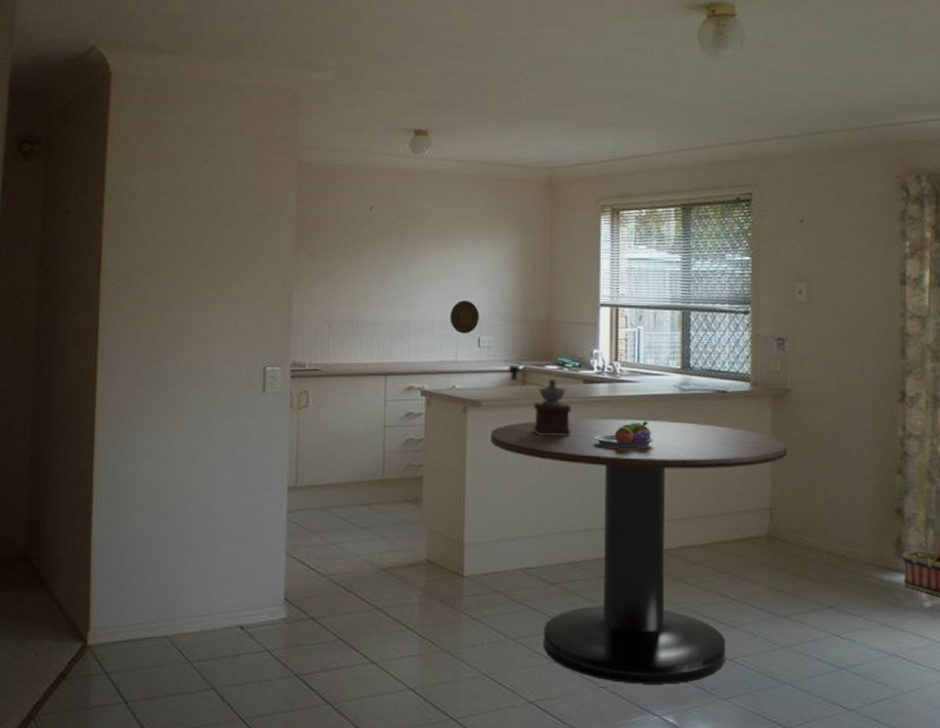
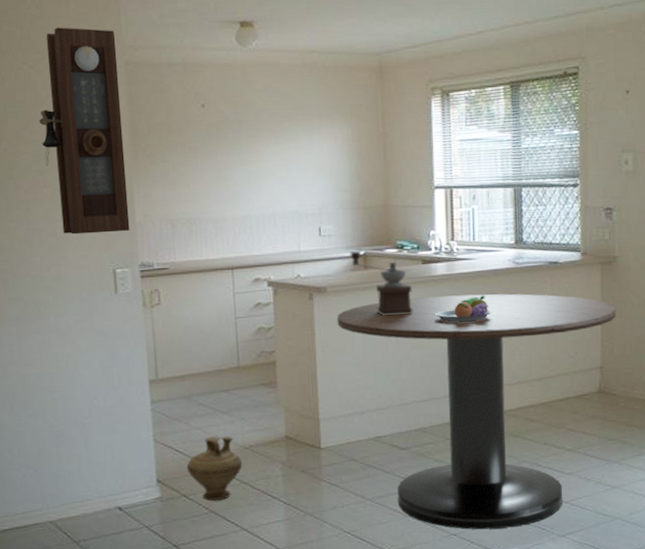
pendulum clock: none [207,125,292,329] -> present [39,27,130,235]
ceramic jug: none [317,554,378,626] -> present [186,436,243,501]
decorative plate: present [450,301,479,334] -> none [289,192,319,225]

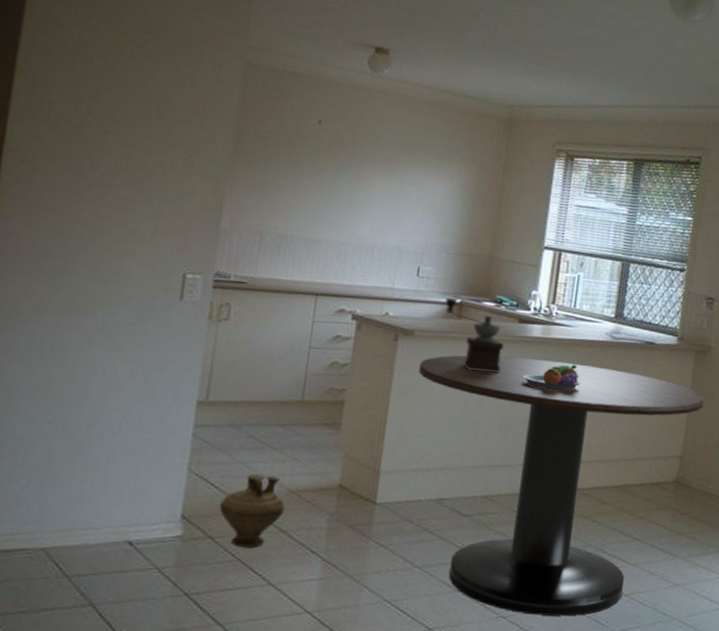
pendulum clock: present [39,27,130,235] -> none [132,12,241,236]

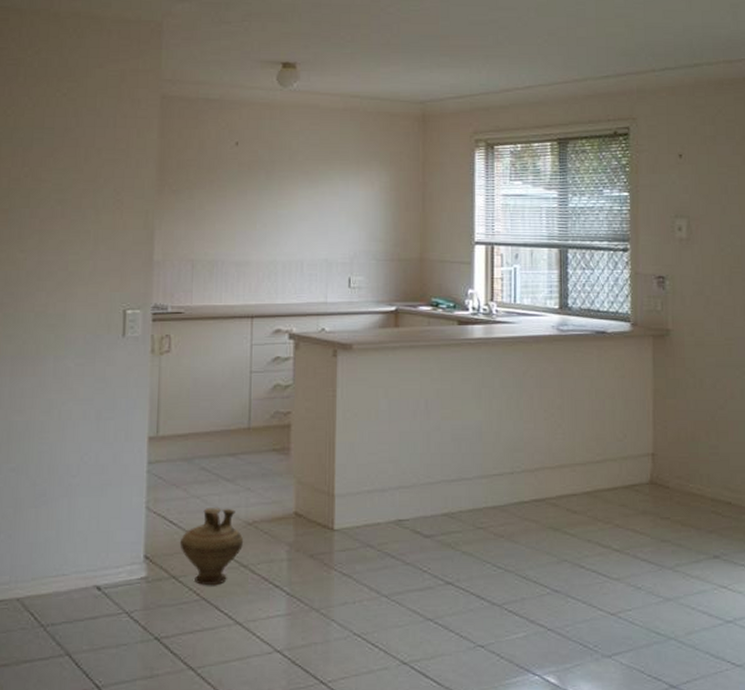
dining table: present [418,355,704,616] -> none [361,362,670,642]
coffee grinder: present [445,298,504,373] -> none [380,307,446,380]
fruit bowl: present [523,364,581,391] -> none [470,363,532,392]

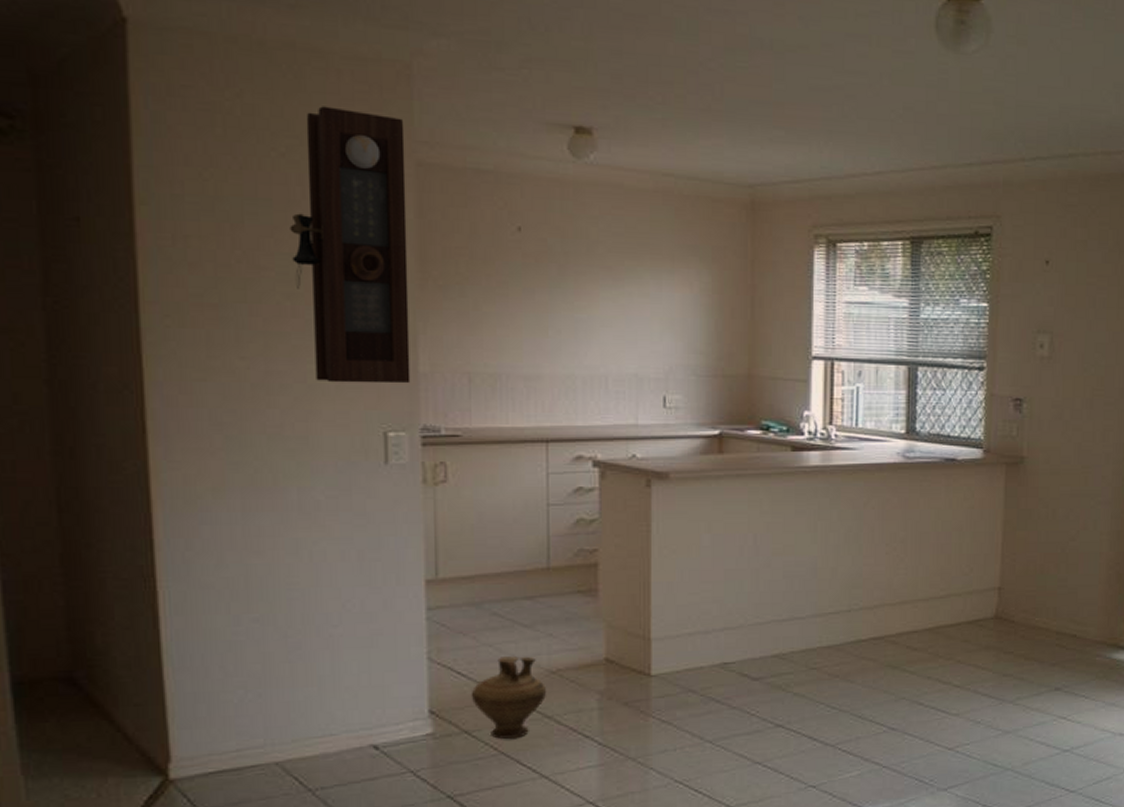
pendulum clock: none [65,57,154,270] -> present [290,106,411,384]

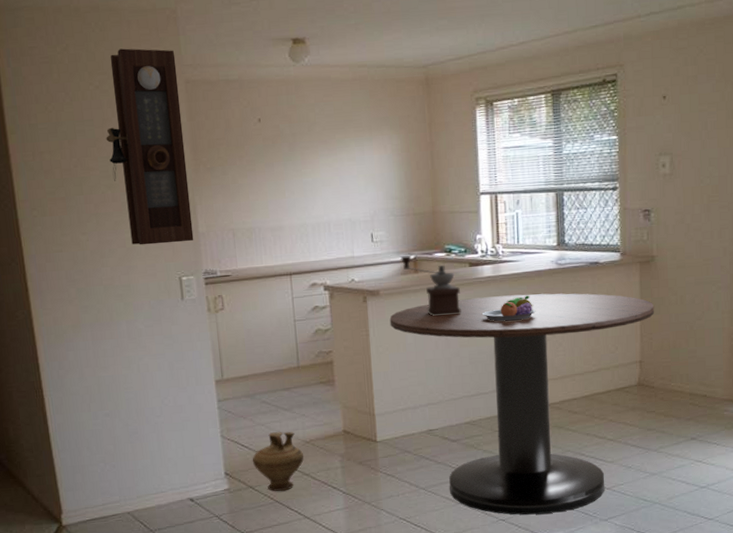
dining table: none [680,492,1021,781] -> present [389,293,655,515]
coffee grinder: none [701,430,777,513] -> present [401,256,461,317]
fruit bowl: none [805,494,873,526] -> present [482,295,536,322]

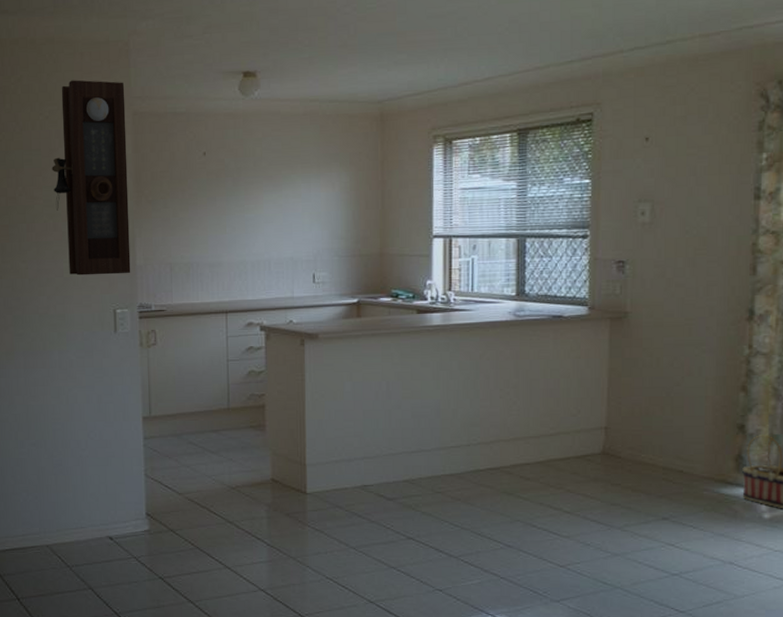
ceramic jug: present [252,431,304,491] -> none [175,475,229,537]
dining table: present [389,293,655,515] -> none [327,346,625,588]
coffee grinder: present [401,256,461,317] -> none [343,299,406,365]
fruit bowl: present [482,295,536,322] -> none [429,347,488,374]

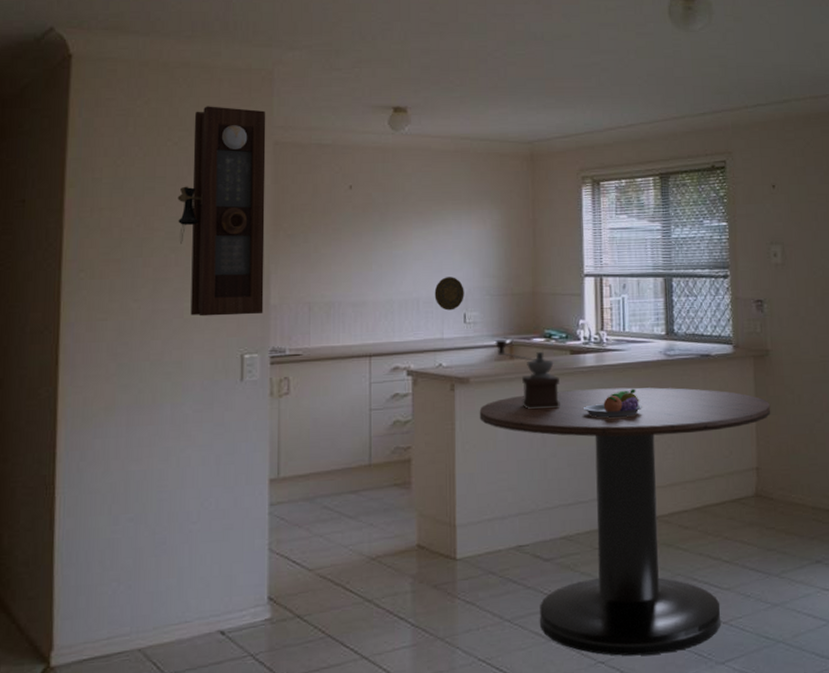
decorative plate: none [285,239,313,271] -> present [434,277,464,311]
dining table: none [327,346,625,588] -> present [479,387,771,656]
coffee grinder: none [343,299,406,365] -> present [495,340,560,410]
fruit bowl: none [429,347,488,374] -> present [584,388,642,418]

